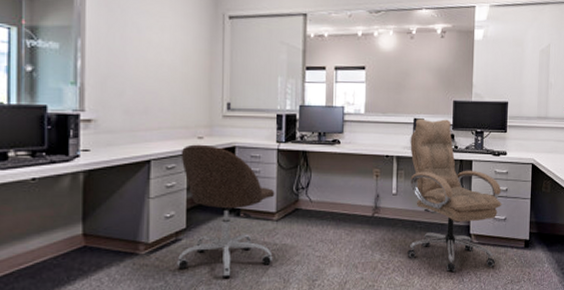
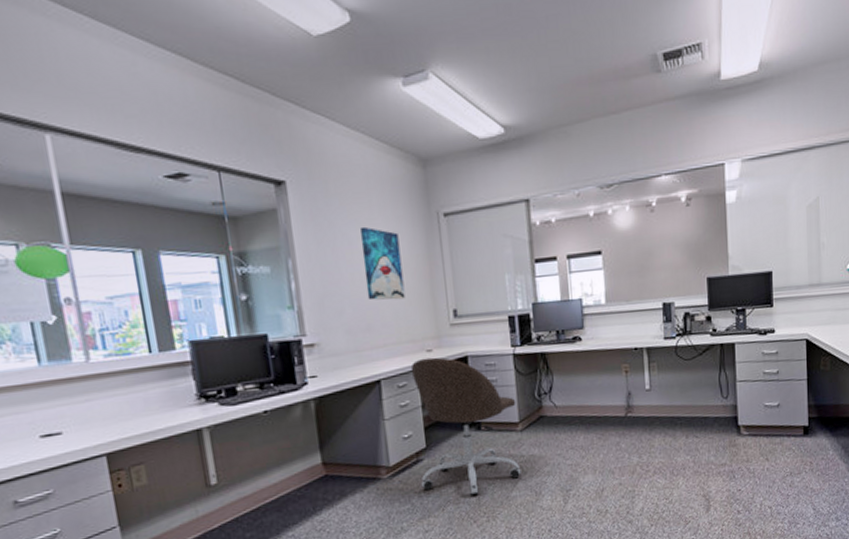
wall art: none [149,18,185,88] -> present [360,226,406,301]
office chair: present [407,118,502,272] -> none [660,299,774,469]

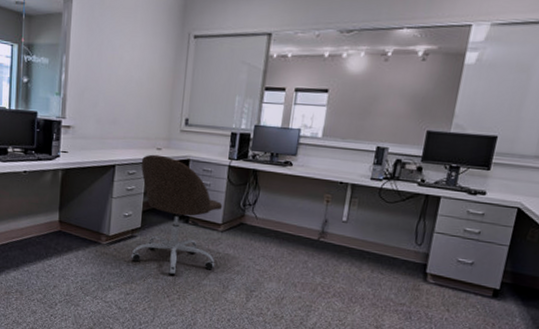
wall art: present [360,226,406,301] -> none [118,37,153,103]

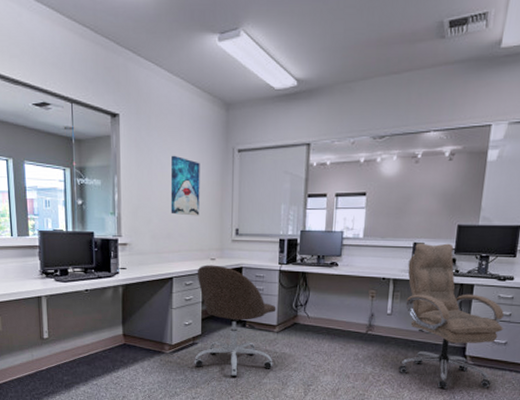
wall art: none [118,37,153,103] -> present [170,155,200,216]
office chair: none [350,147,472,310] -> present [398,243,504,389]

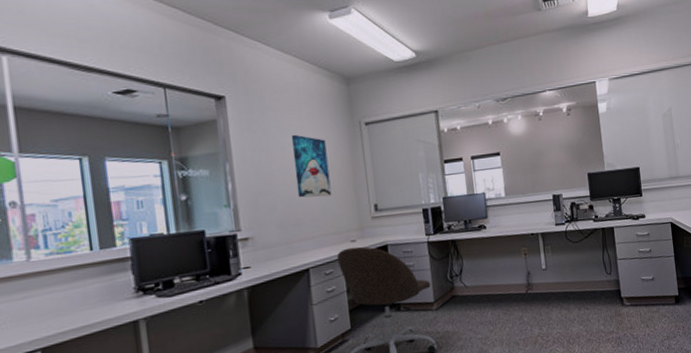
office chair: present [398,243,504,389] -> none [552,191,650,337]

